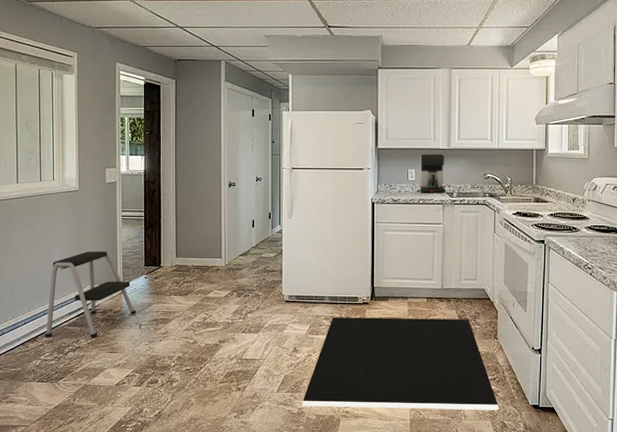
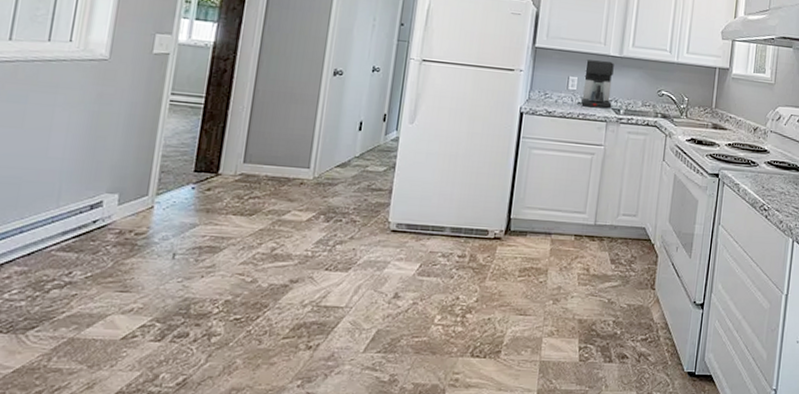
step stool: present [45,251,136,338] -> none [15,145,171,270]
door mat: present [302,317,498,410] -> none [396,254,648,379]

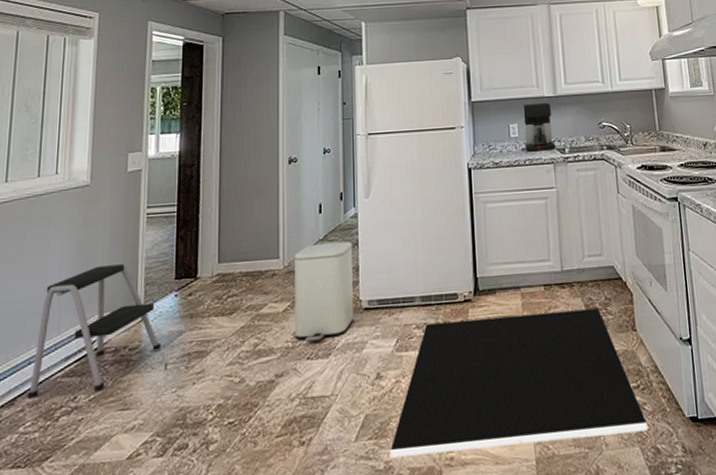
step stool: none [15,145,171,270] -> present [27,264,161,399]
pedal bin: none [316,160,390,254] -> present [295,241,355,341]
door mat: none [396,254,648,379] -> present [390,308,647,458]

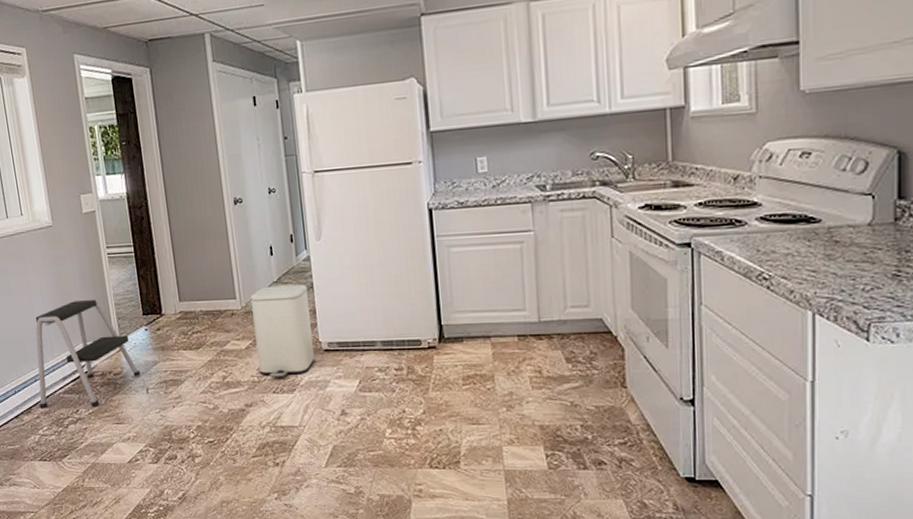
door mat: present [390,308,647,458] -> none [359,362,633,486]
coffee maker: present [523,102,556,152] -> none [493,129,535,190]

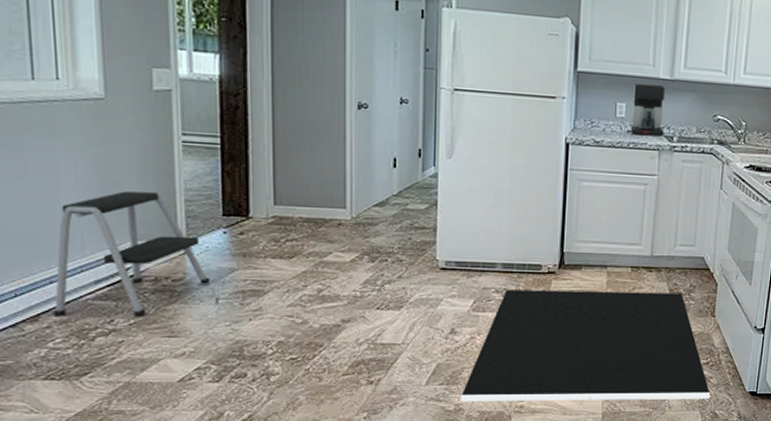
pedal bin: present [250,284,315,377] -> none [364,198,431,293]
door mat: none [359,362,633,486] -> present [461,289,710,402]
coffee maker: none [493,129,535,190] -> present [631,84,665,136]

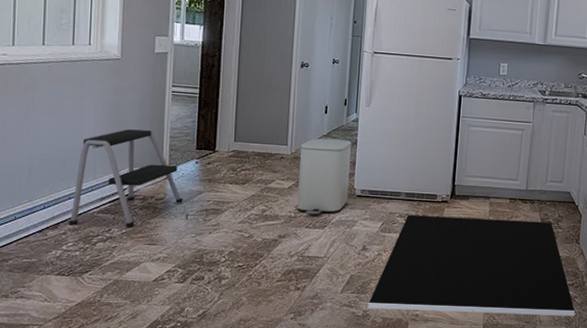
pedal bin: none [364,198,431,293] -> present [297,138,352,214]
coffee maker: present [631,84,665,136] -> none [511,48,539,90]

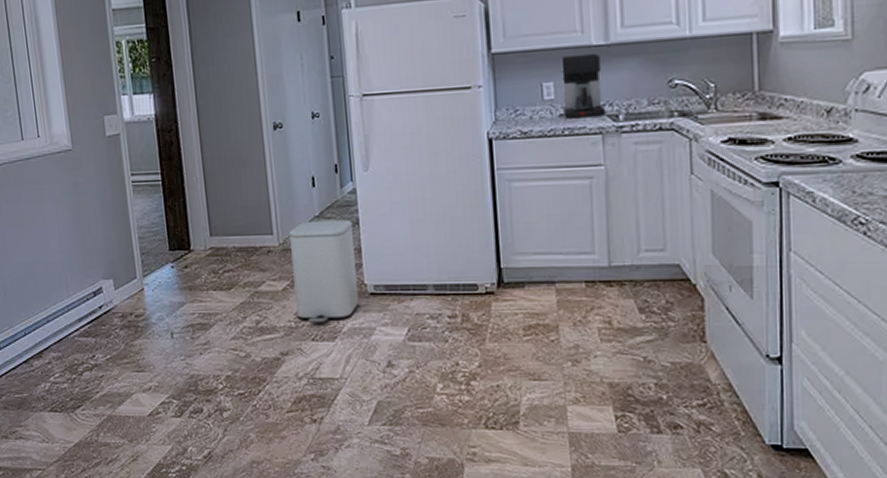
step stool: present [68,129,183,227] -> none [50,233,165,353]
door mat: present [368,214,575,316] -> none [406,312,713,453]
coffee maker: none [511,48,539,90] -> present [561,52,607,119]

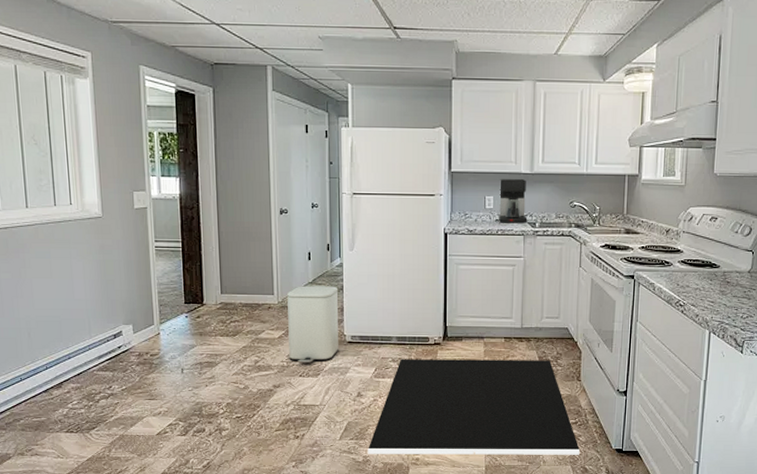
door mat: none [406,312,713,453] -> present [368,359,580,455]

